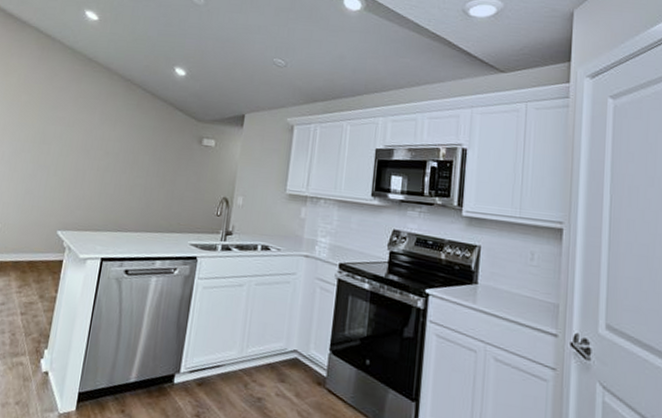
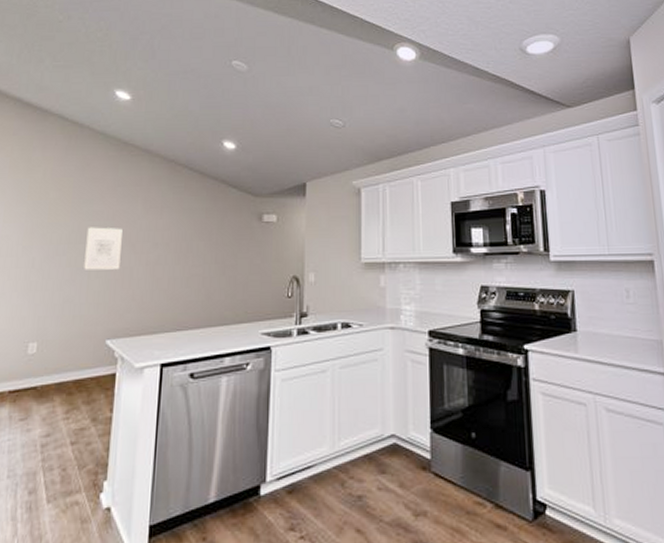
wall art: none [44,130,80,171] -> present [84,227,123,270]

